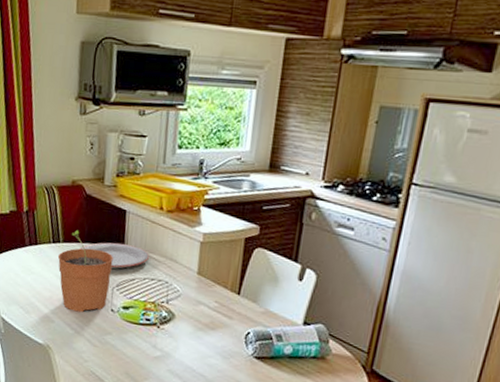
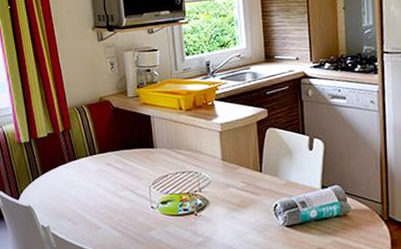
plant pot: present [57,229,113,313] -> none [96,140,146,215]
plate: present [79,242,149,269] -> none [114,145,177,169]

